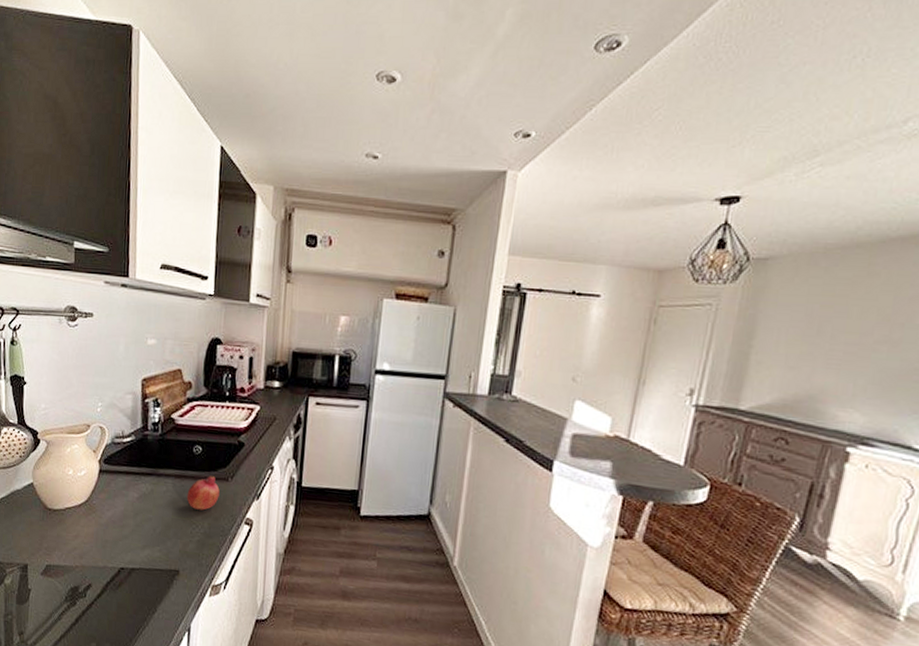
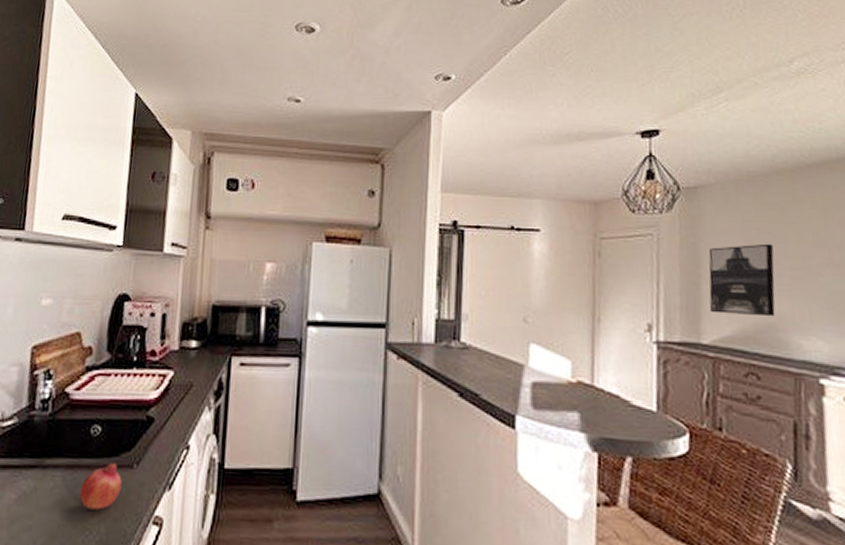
wall art: none [755,318,834,389] -> present [708,243,776,317]

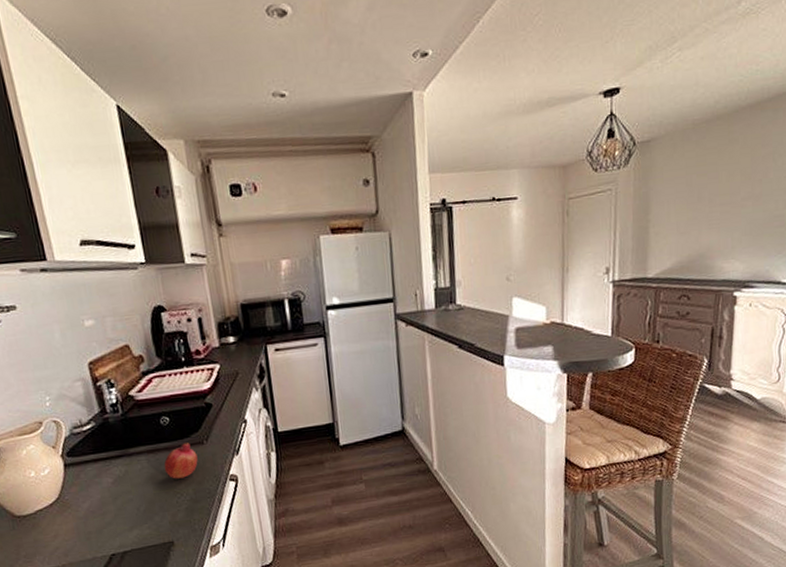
wall art: present [708,243,776,317] -> none [655,185,709,251]

